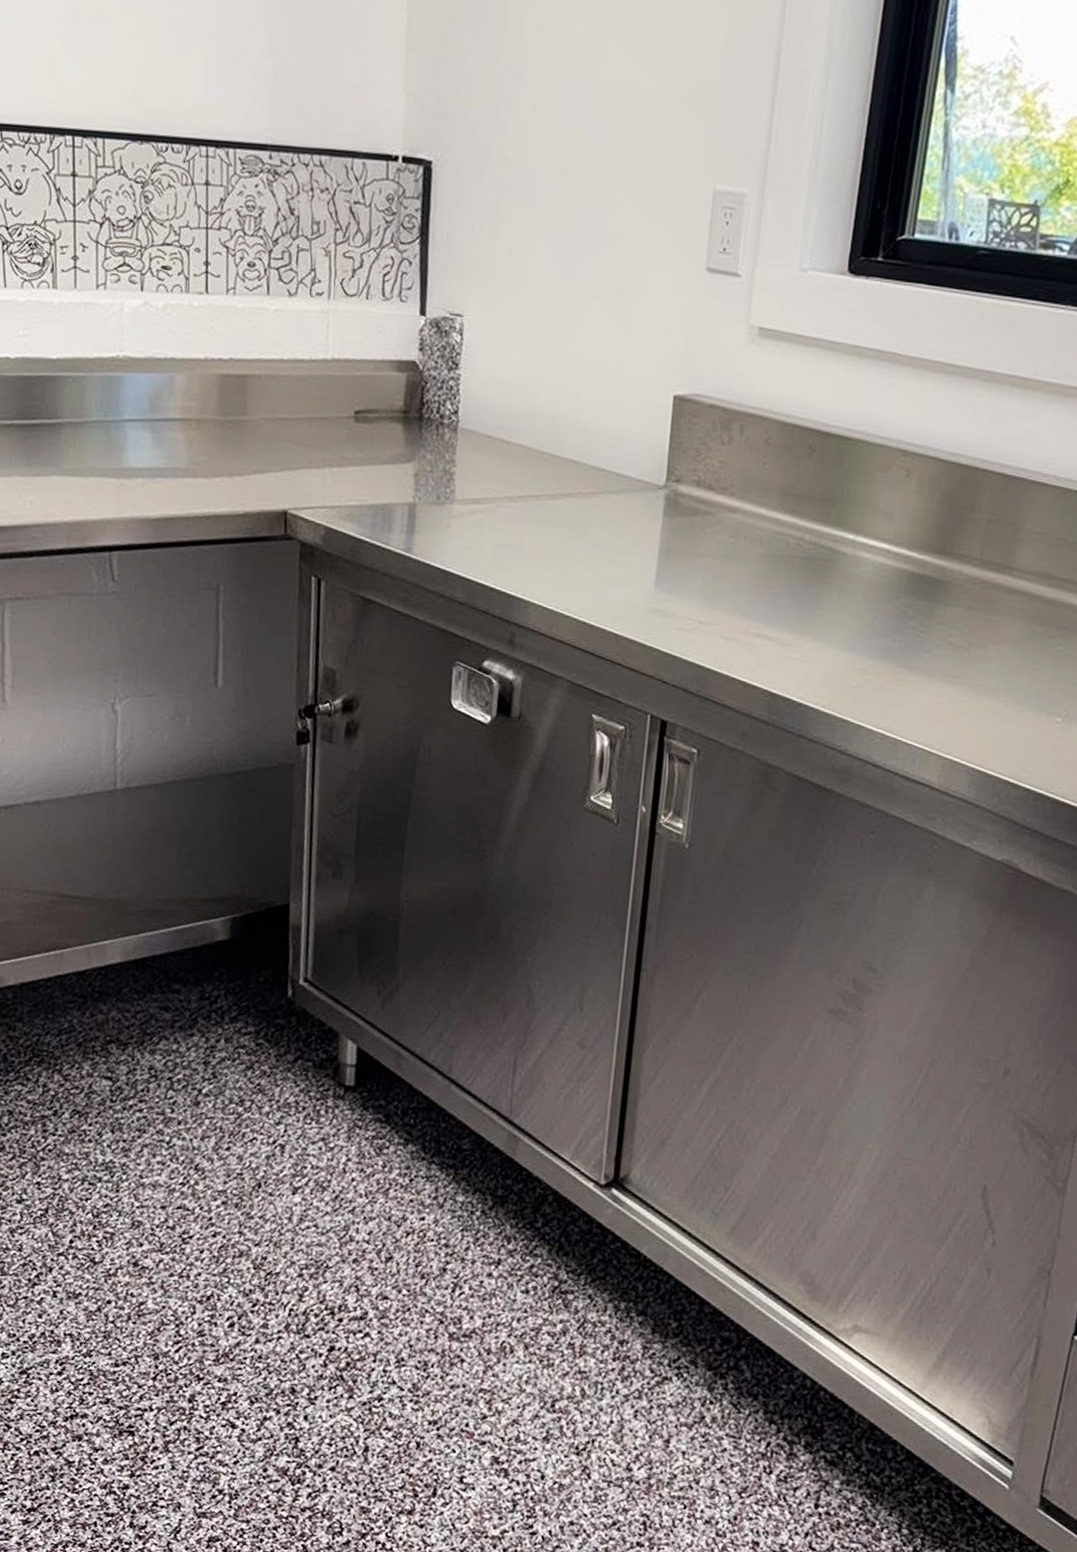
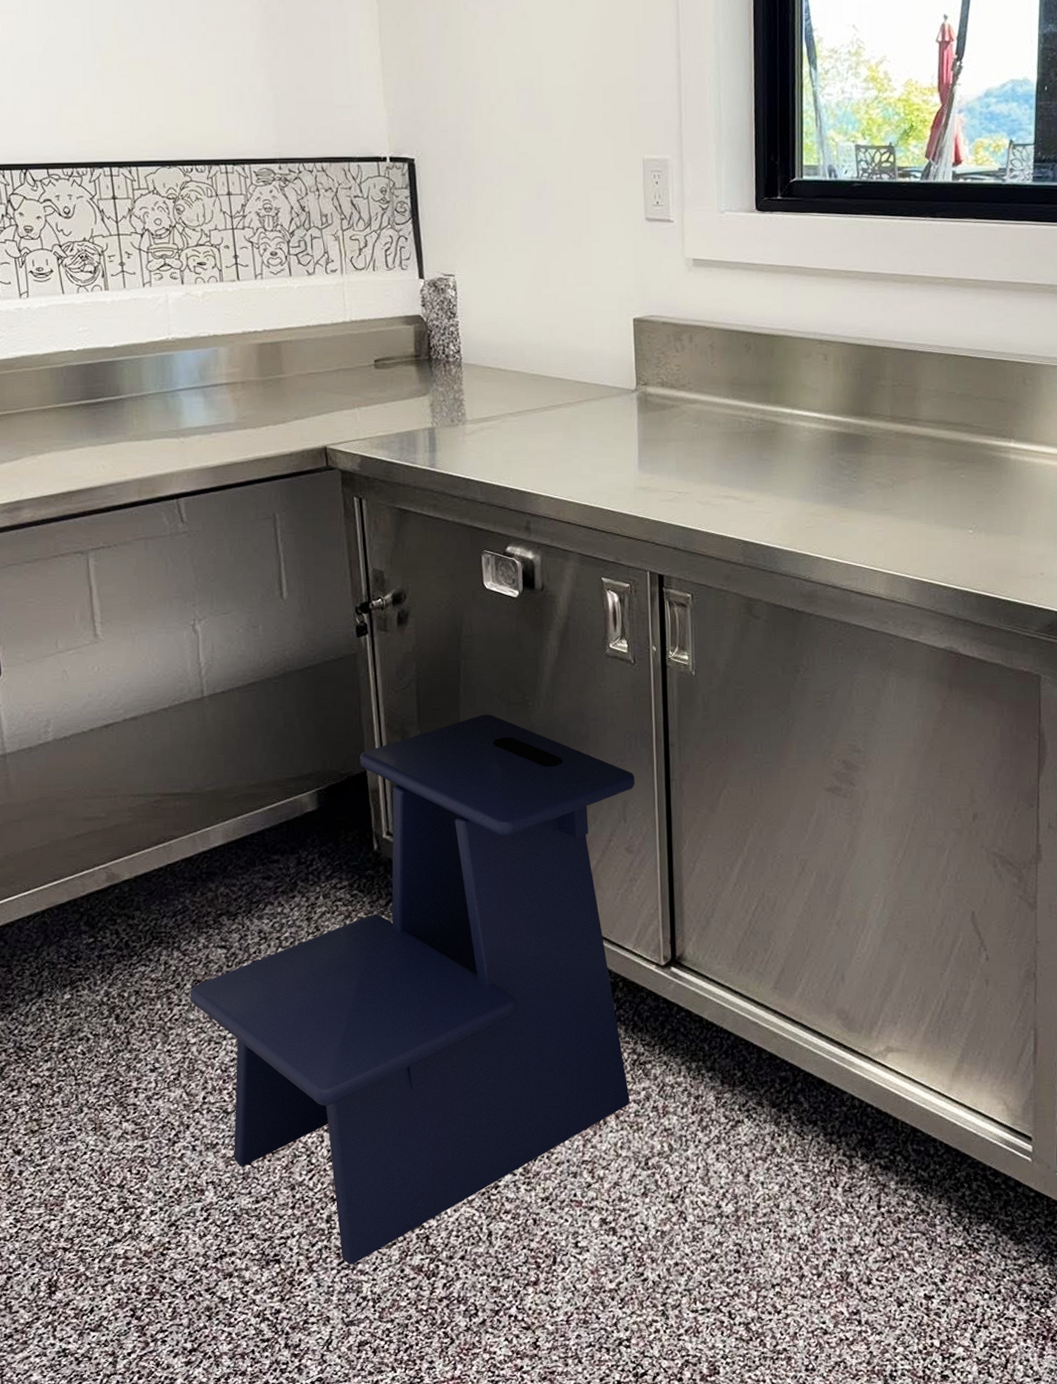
step stool: none [67,858,600,1453] -> present [190,714,636,1265]

